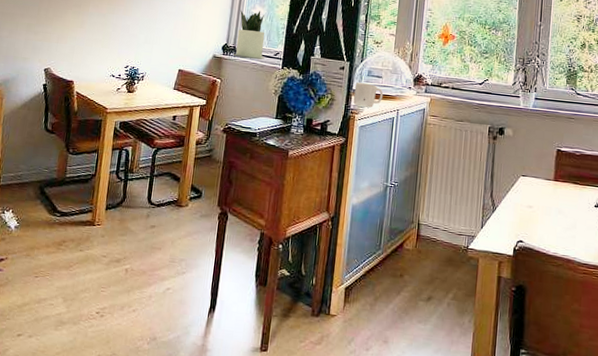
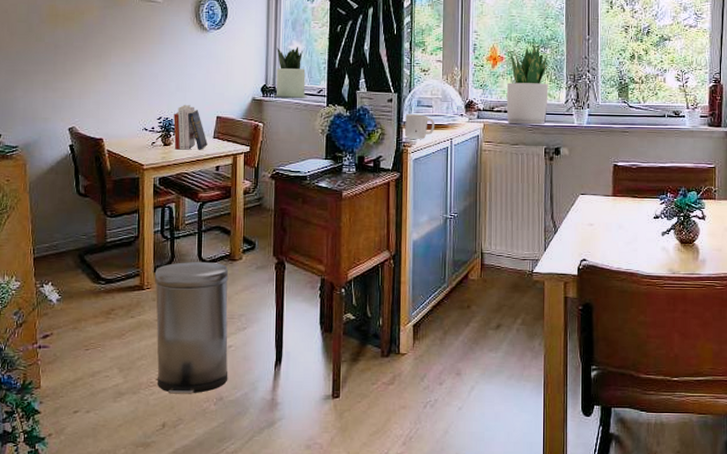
pedal bin: none [97,203,175,331] -> present [154,261,229,394]
books: none [137,56,168,100] -> present [173,105,208,150]
planter: none [454,24,500,103] -> present [506,42,550,125]

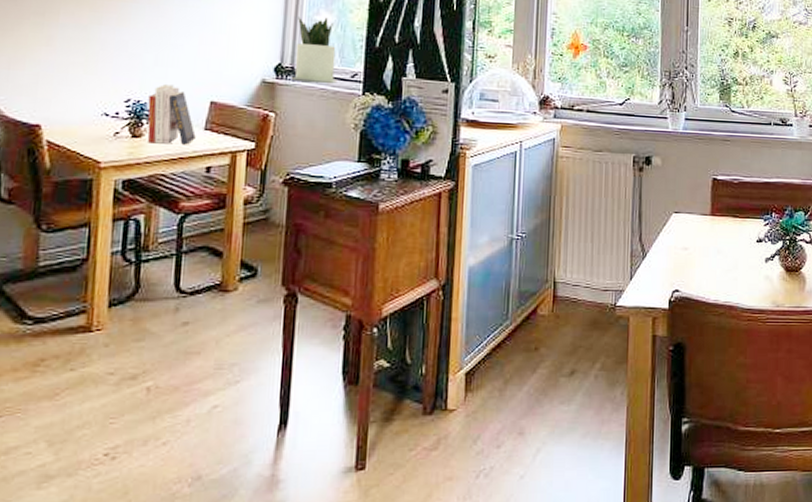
pedal bin: present [154,261,229,394] -> none [105,292,218,474]
mug: present [405,114,435,139] -> none [462,109,502,141]
planter: present [506,42,550,125] -> none [589,31,642,128]

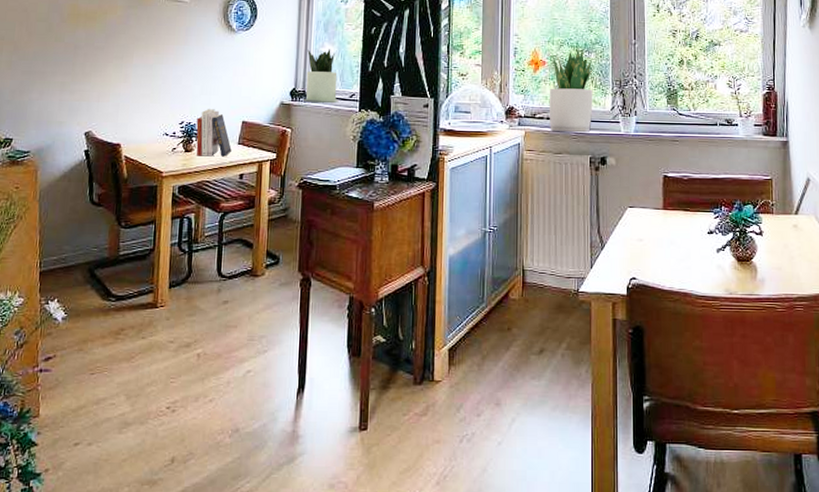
planter: none [589,31,642,128] -> present [549,46,594,133]

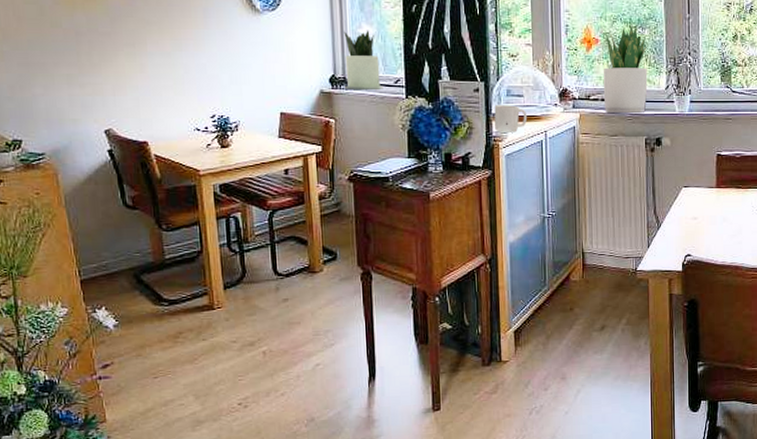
books: present [196,109,232,157] -> none [229,100,272,152]
mug: none [441,120,474,147] -> present [494,105,528,132]

